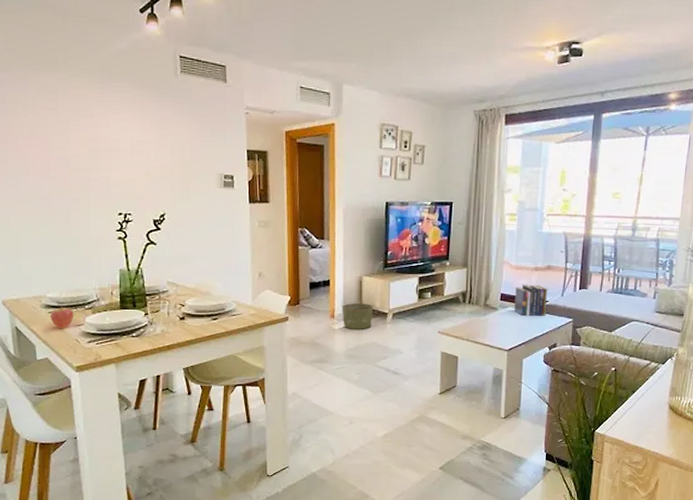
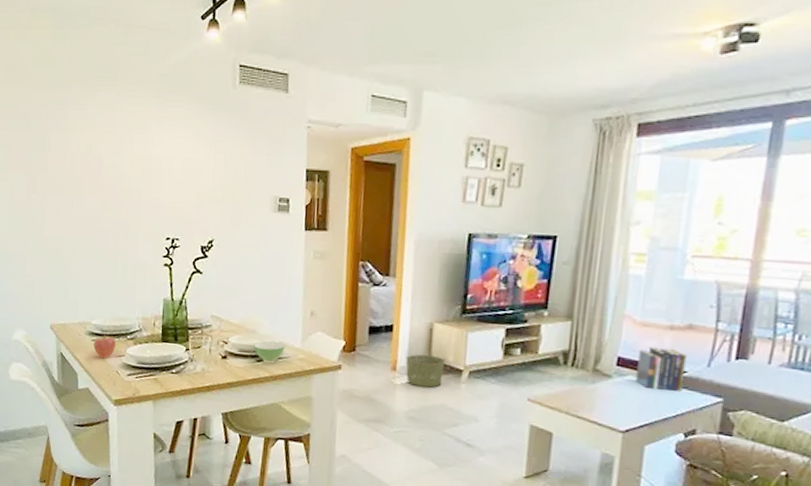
bowl: none [209,300,238,321] -> present [253,340,286,364]

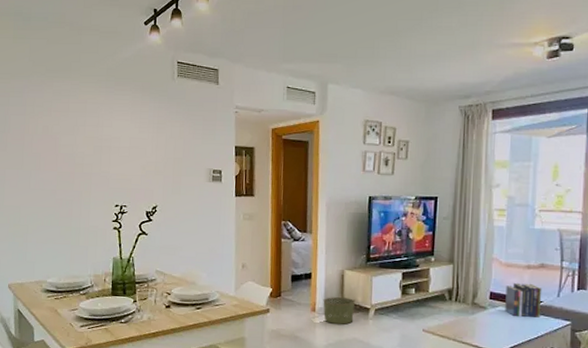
fruit: present [93,332,116,359] -> none [48,289,70,313]
bowl: present [253,340,286,364] -> none [193,290,222,311]

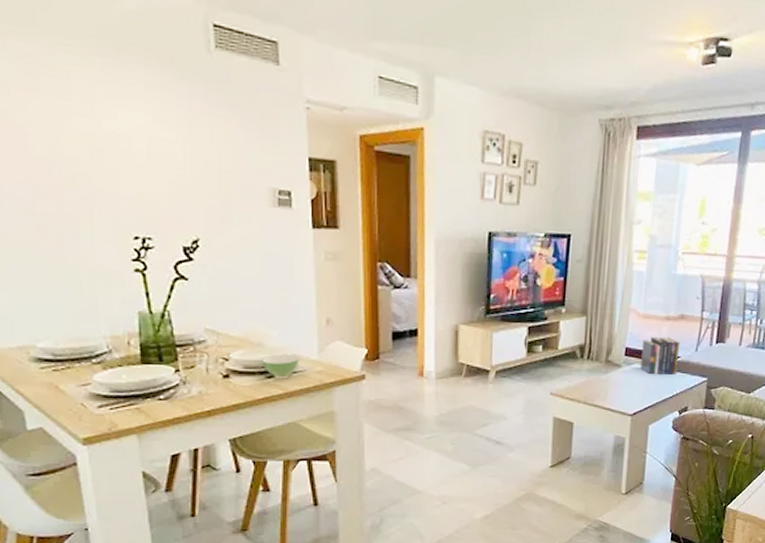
bowl: none [193,290,222,311] -> present [262,354,300,380]
basket: present [323,297,356,325] -> none [433,358,473,392]

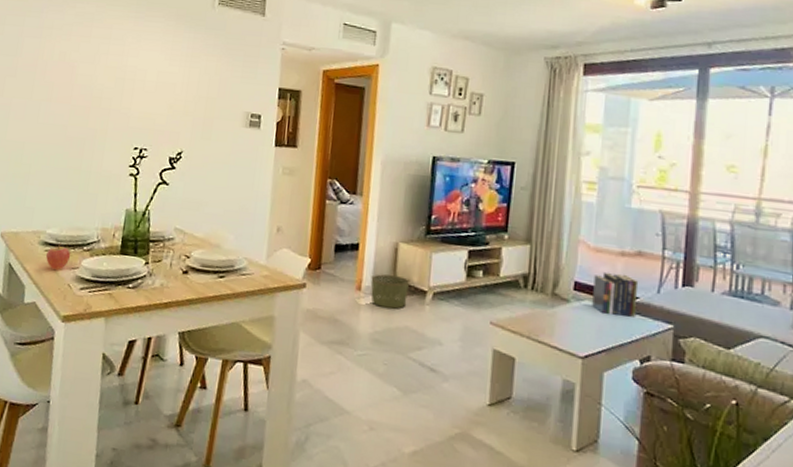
fruit: none [42,357,77,390] -> present [45,242,71,271]
bowl: present [262,354,300,380] -> none [216,256,250,281]
basket: none [433,358,473,392] -> present [371,274,411,309]

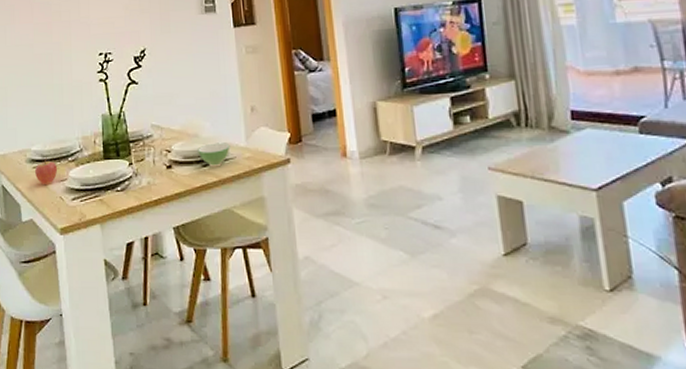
bowl: none [216,256,250,281] -> present [198,142,230,167]
basket: present [371,274,411,309] -> none [354,136,397,171]
books: present [592,272,639,317] -> none [591,94,645,140]

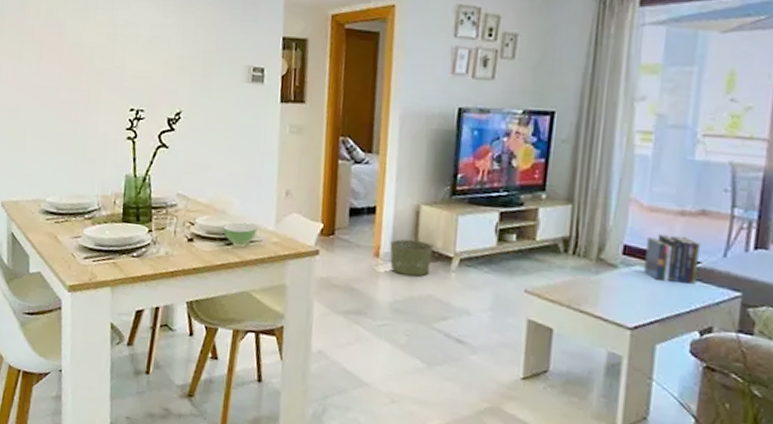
fruit: present [34,157,58,186] -> none [47,211,73,240]
basket: none [354,136,397,171] -> present [390,239,434,277]
books: none [591,94,645,140] -> present [644,234,701,284]

